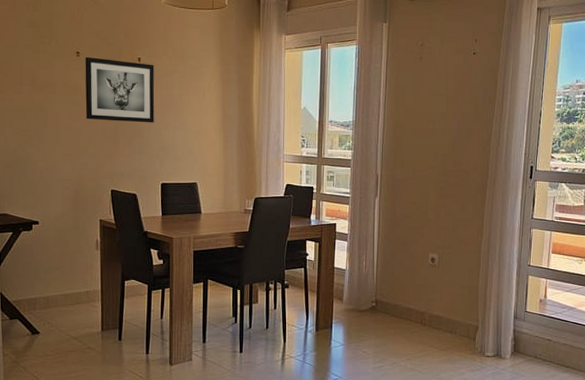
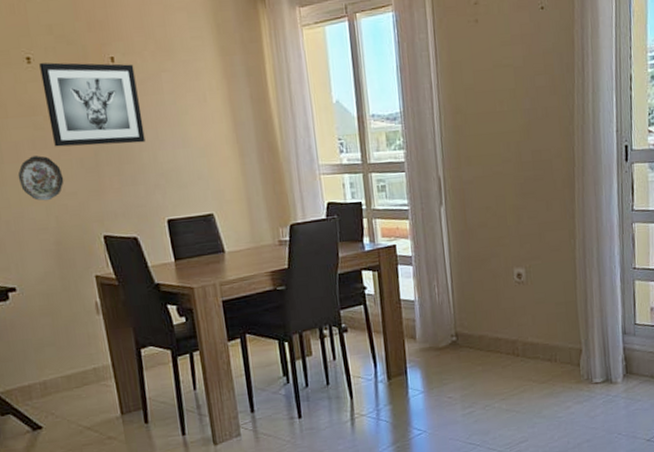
decorative plate: none [55,124,89,159] -> present [17,156,64,201]

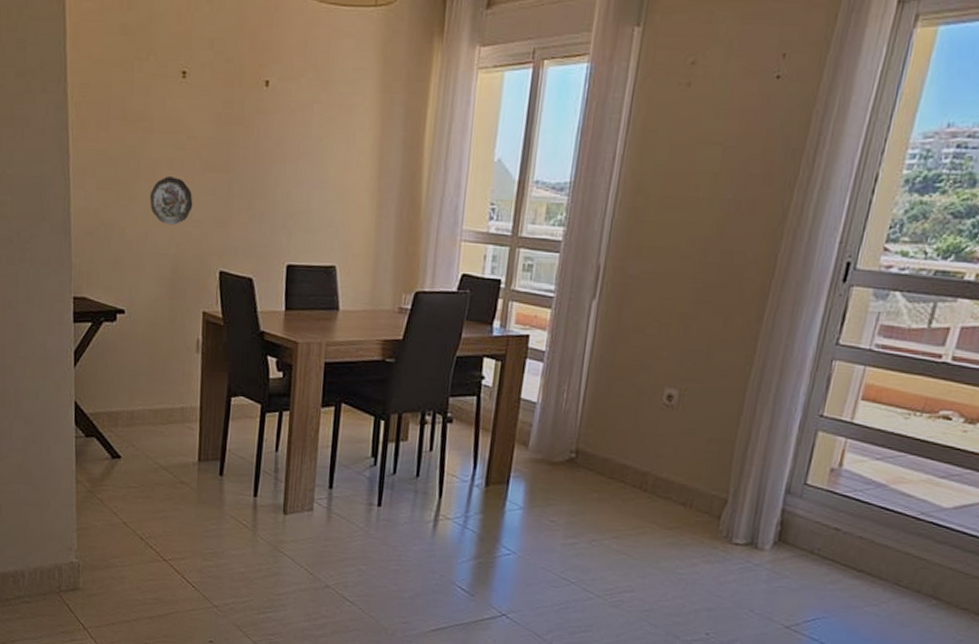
wall art: present [39,62,146,147] -> none [191,79,287,178]

